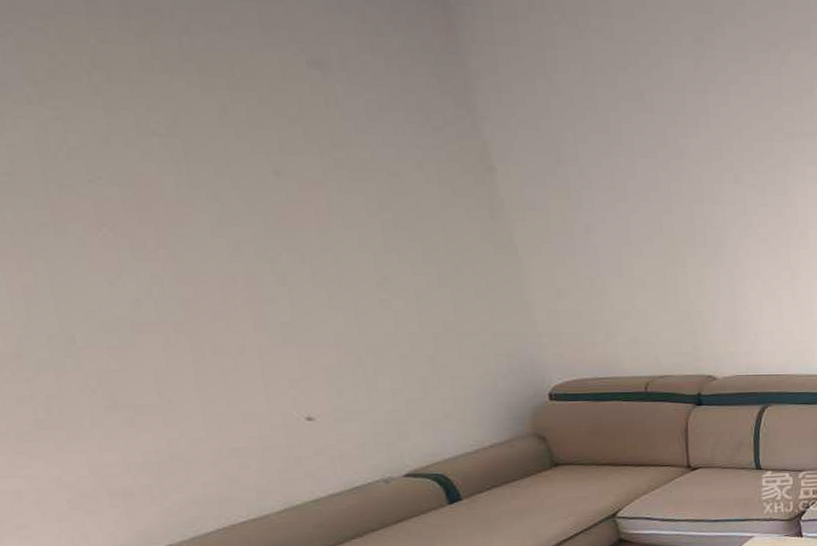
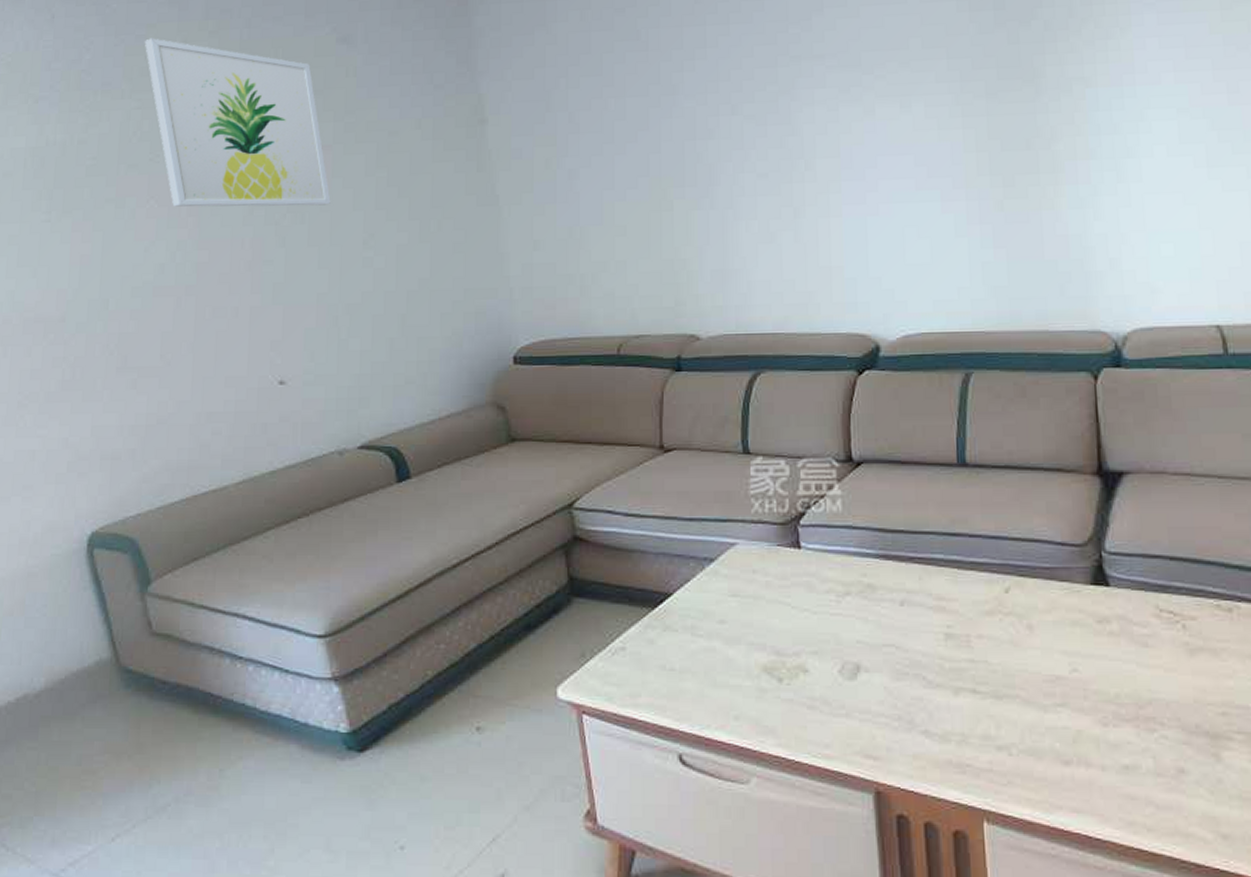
wall art: none [42,32,332,245] -> present [144,38,331,207]

